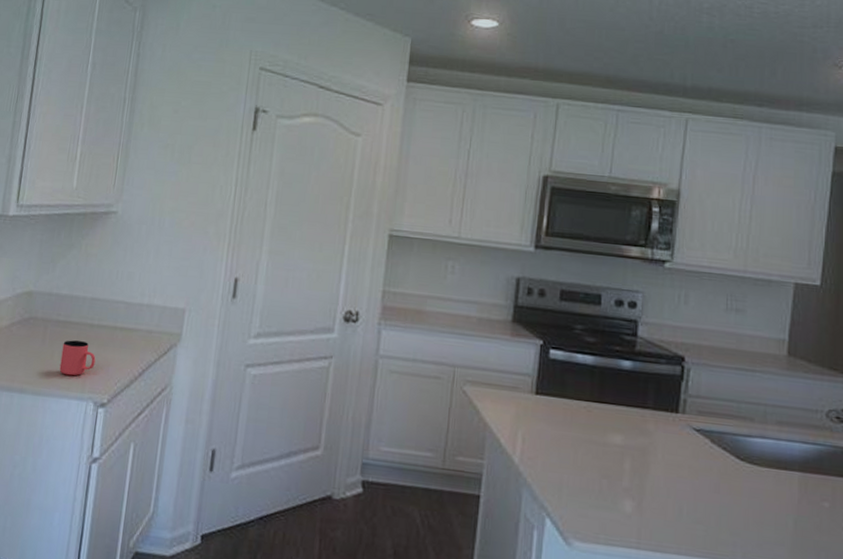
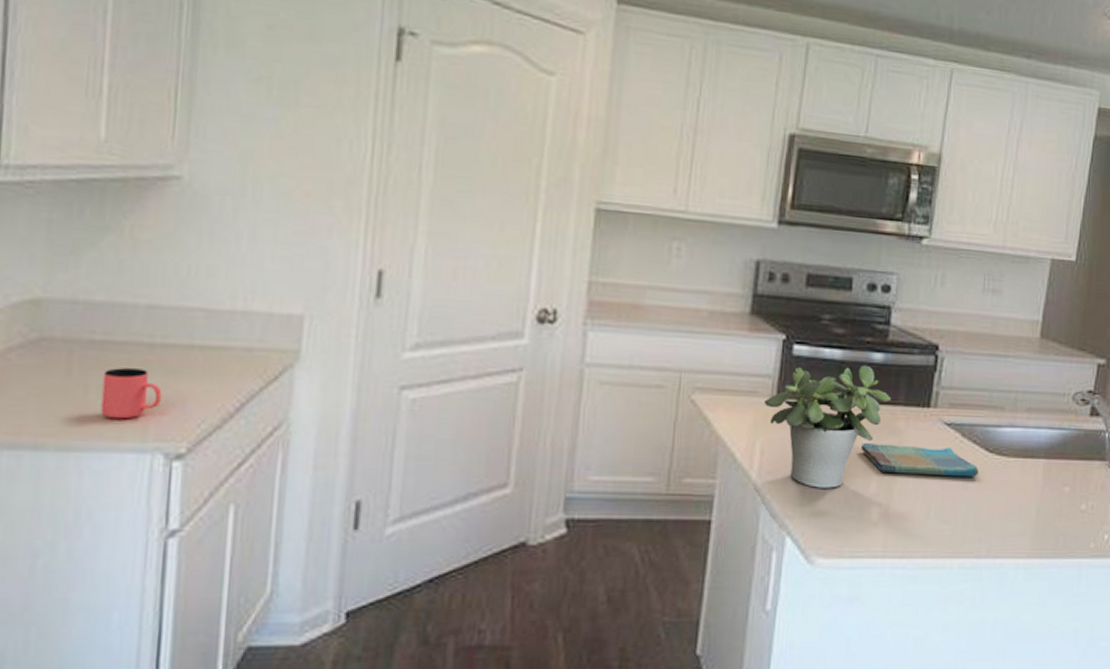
potted plant: none [524,369,640,479] -> present [763,365,891,488]
dish towel: none [613,440,730,483] -> present [861,442,979,477]

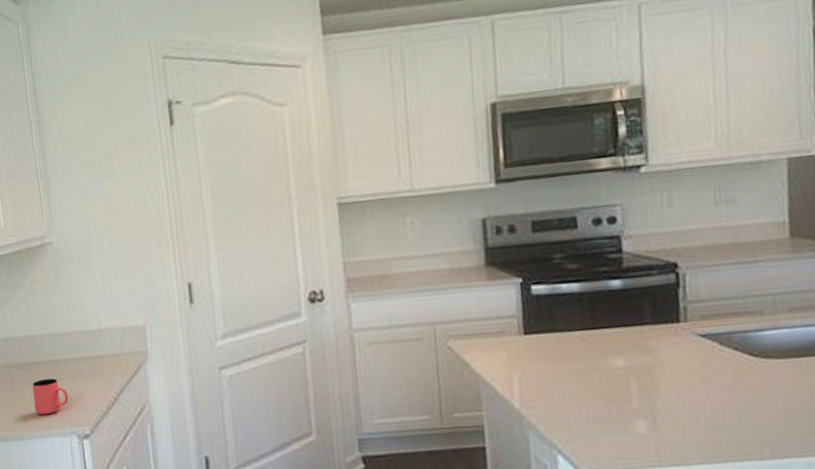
potted plant: present [763,365,891,488] -> none [513,293,637,410]
dish towel: present [861,442,979,477] -> none [615,357,746,388]

